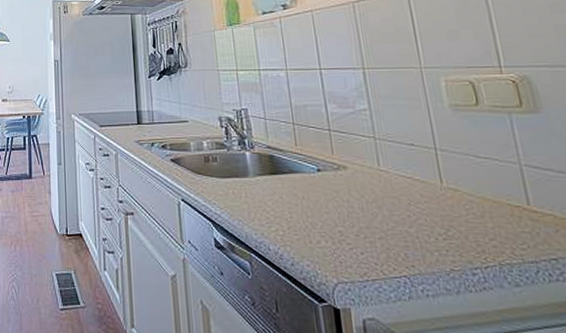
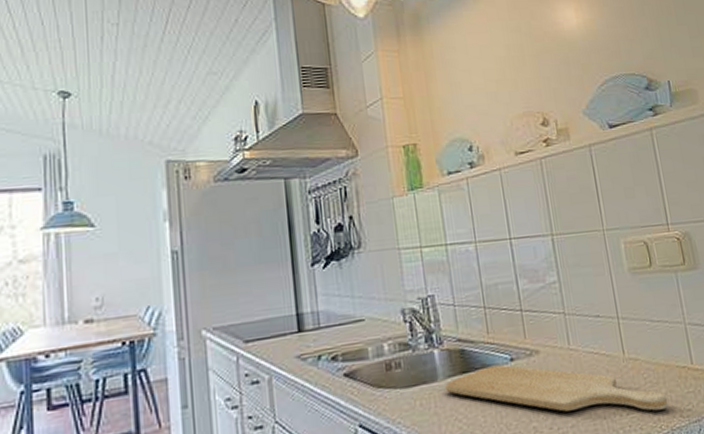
chopping board: none [255,172,496,243] -> present [445,365,668,412]

